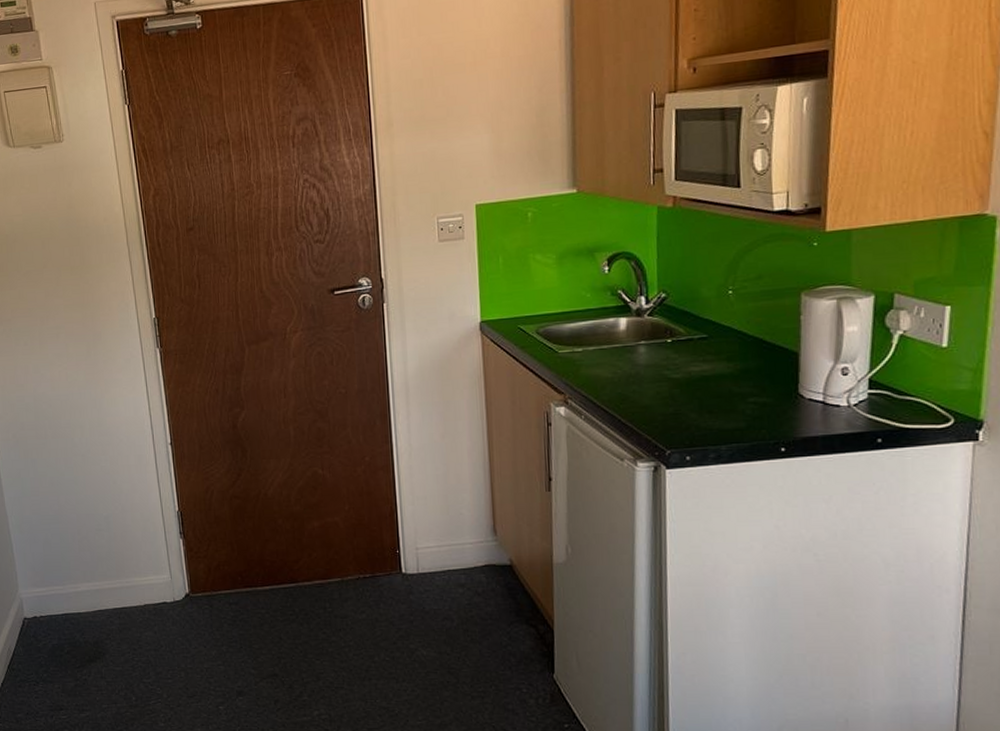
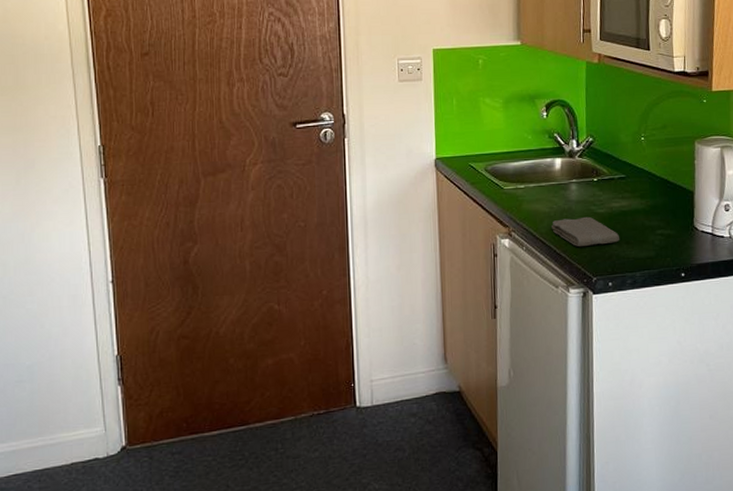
washcloth: none [615,382,701,416] -> present [552,216,620,246]

